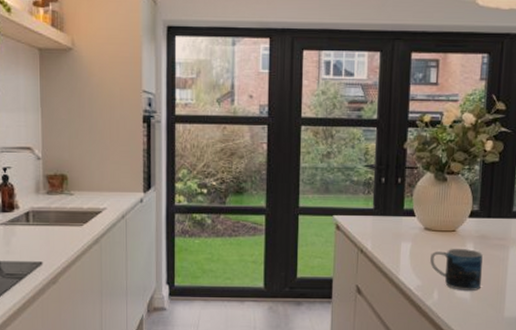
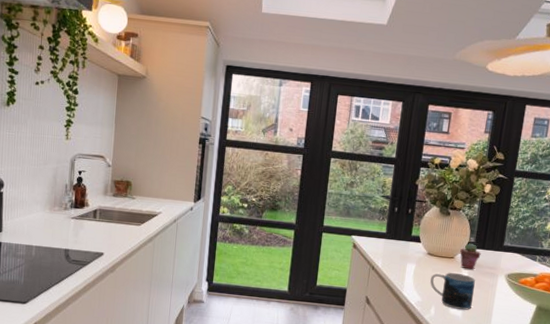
potted succulent: none [462,212,487,243] -> present [460,243,481,270]

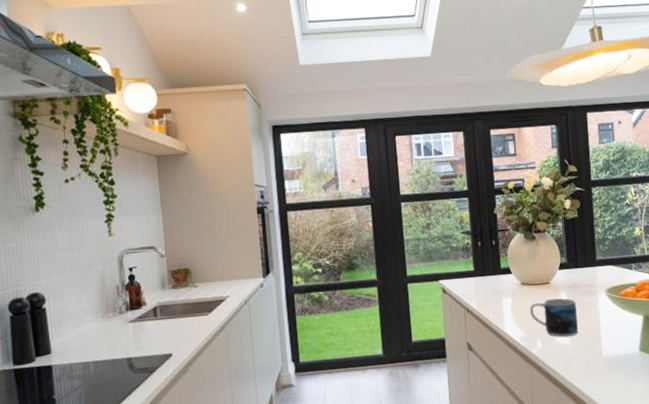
potted succulent: present [460,243,481,270] -> none [554,264,576,292]

